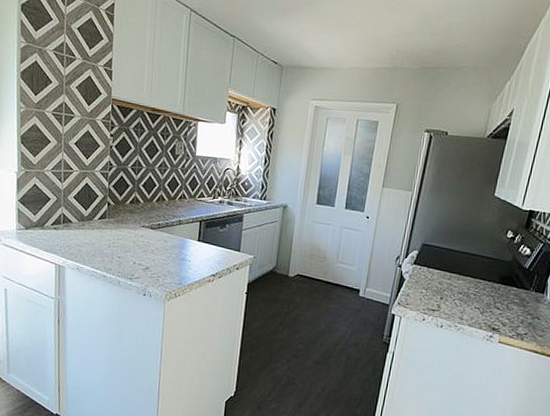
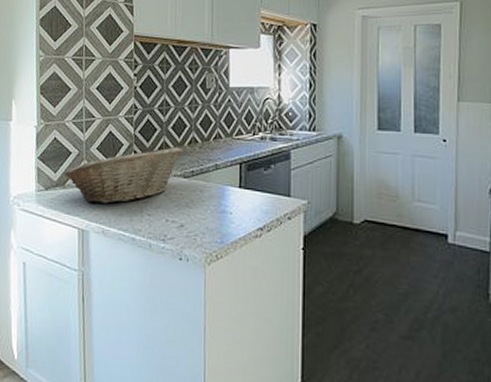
fruit basket: none [43,201,152,245] -> present [64,147,183,204]

